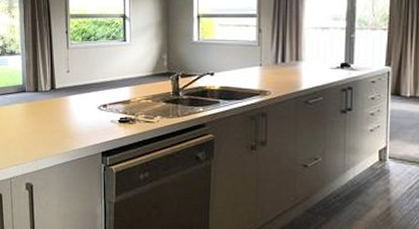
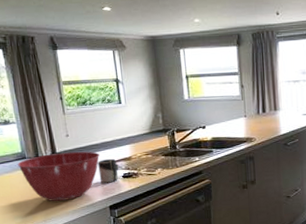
mixing bowl: none [17,89,99,141] -> present [17,151,100,201]
cup: none [95,100,116,127] -> present [98,158,119,183]

